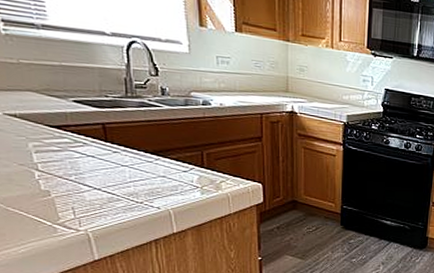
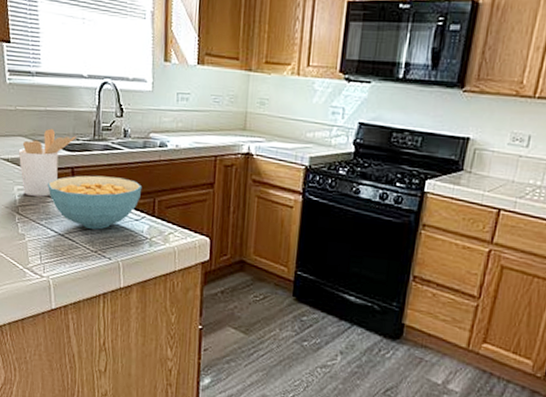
utensil holder: none [28,84,104,153] -> present [18,128,76,197]
cereal bowl: none [72,131,188,182] -> present [47,175,142,230]

